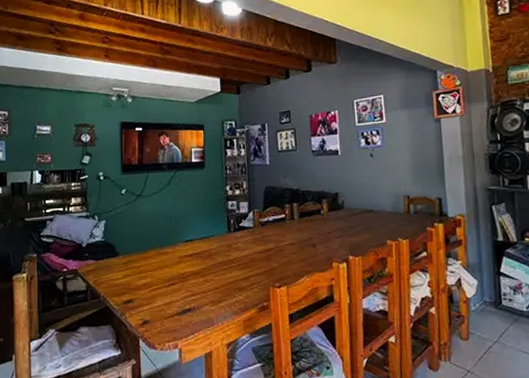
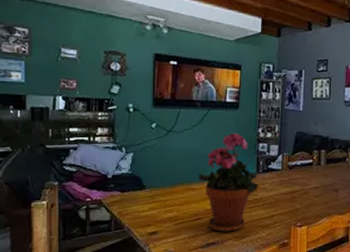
potted plant: none [169,192,231,297] -> present [198,132,258,232]

